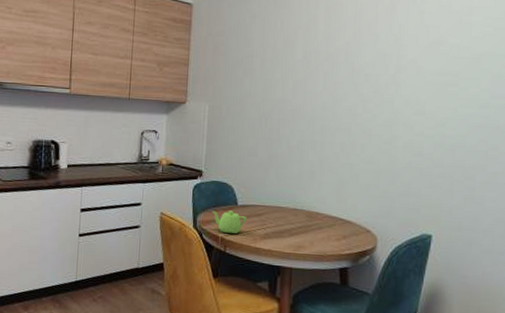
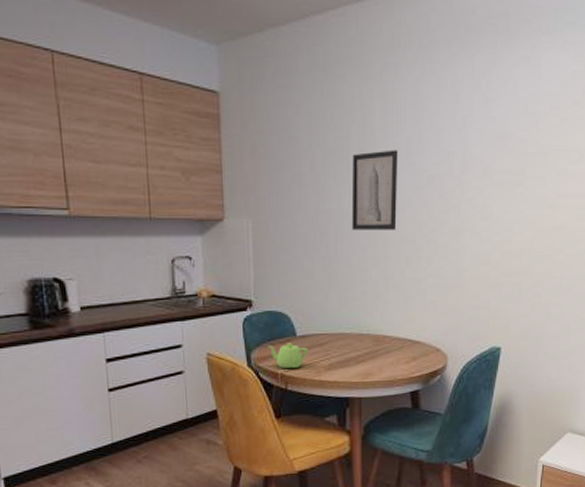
wall art: none [293,51,339,119] -> present [351,150,398,230]

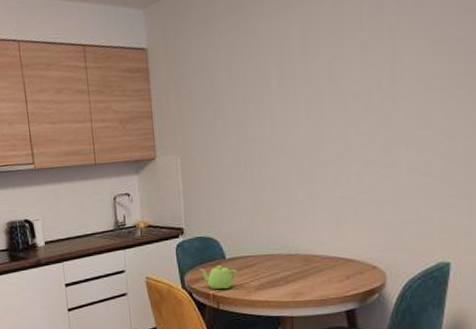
wall art: present [351,150,398,230] -> none [272,72,322,155]

